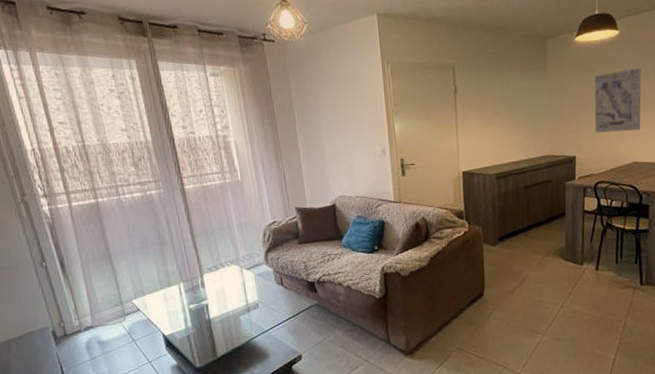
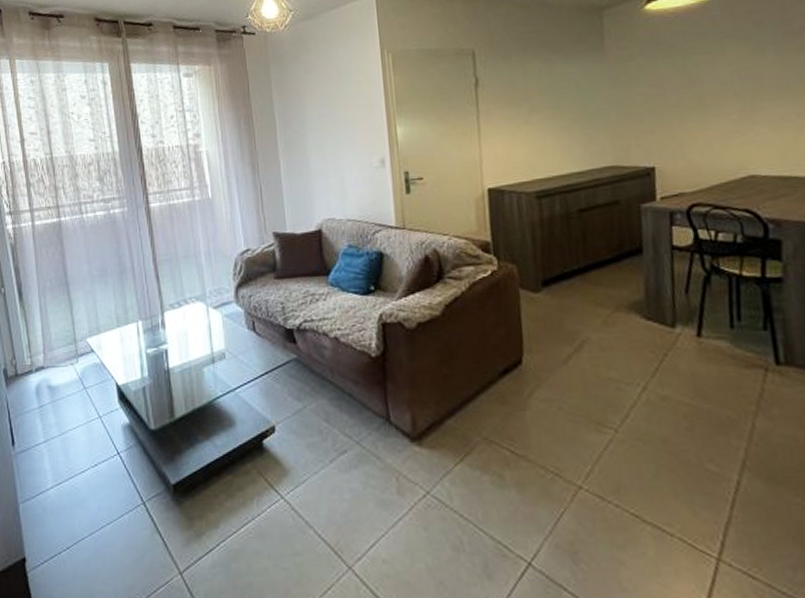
wall art: present [594,68,642,133] -> none [678,40,758,135]

